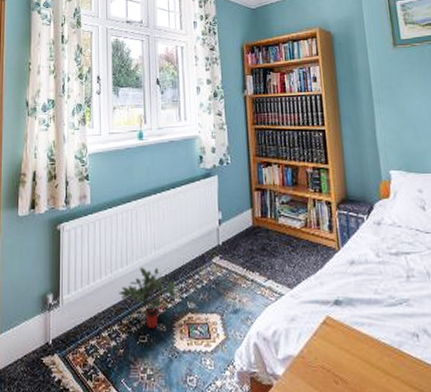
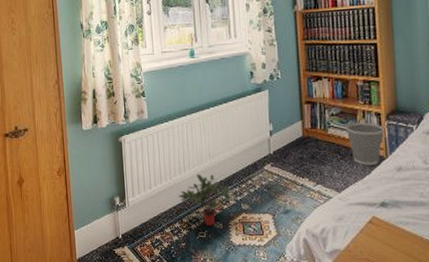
wastebasket: none [296,211,335,258] -> present [345,122,384,165]

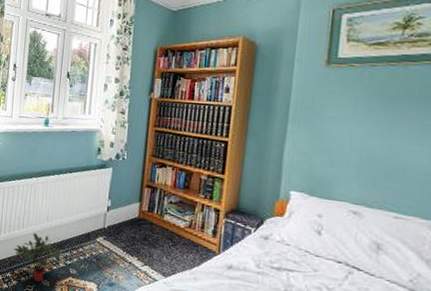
wastebasket: present [345,122,384,165] -> none [182,213,221,259]

